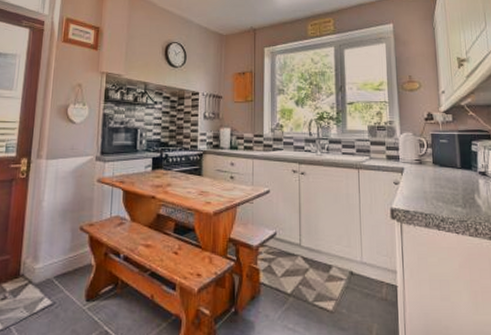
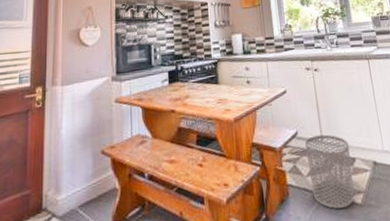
waste bin: none [283,239,328,313] -> present [305,134,355,209]

